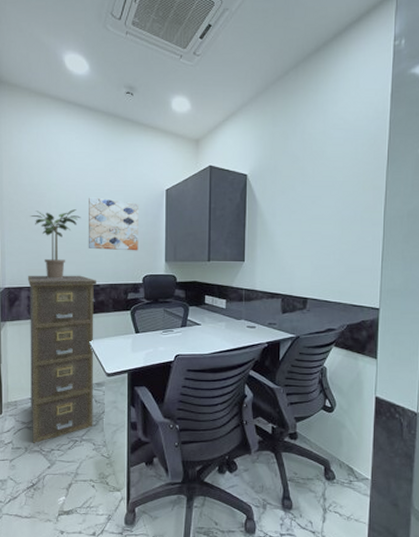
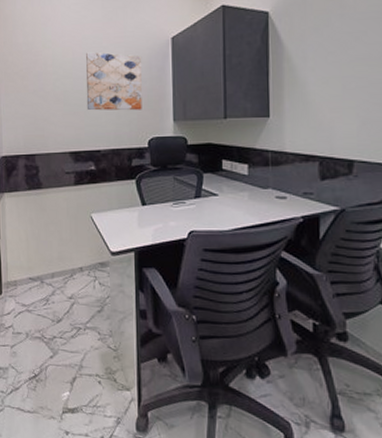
filing cabinet: present [27,275,97,443] -> none [24,140,98,329]
potted plant: present [30,209,82,279] -> none [26,67,79,145]

